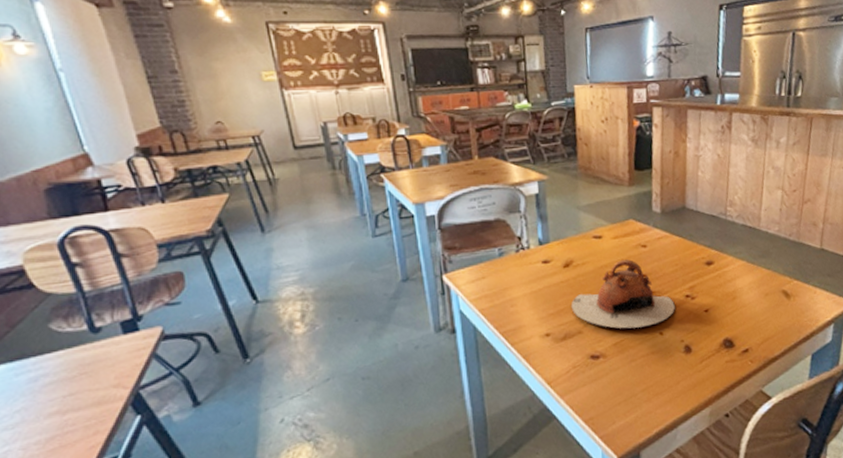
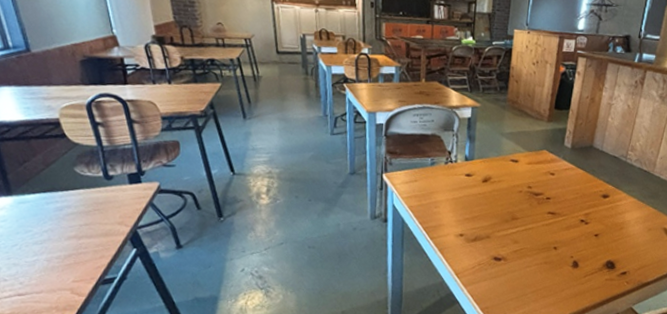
teapot: present [570,258,675,329] -> none [484,182,571,241]

